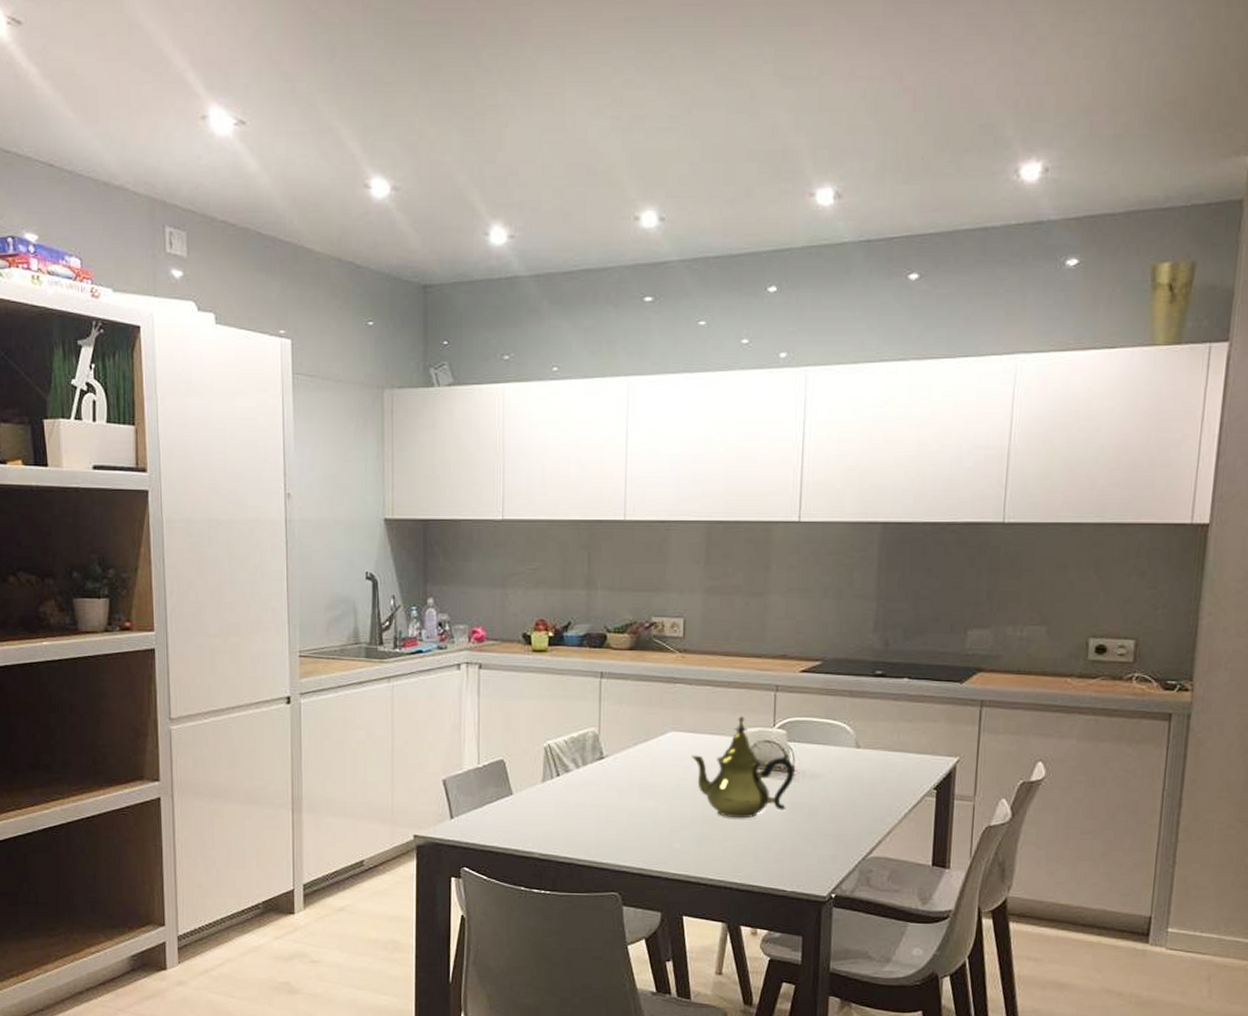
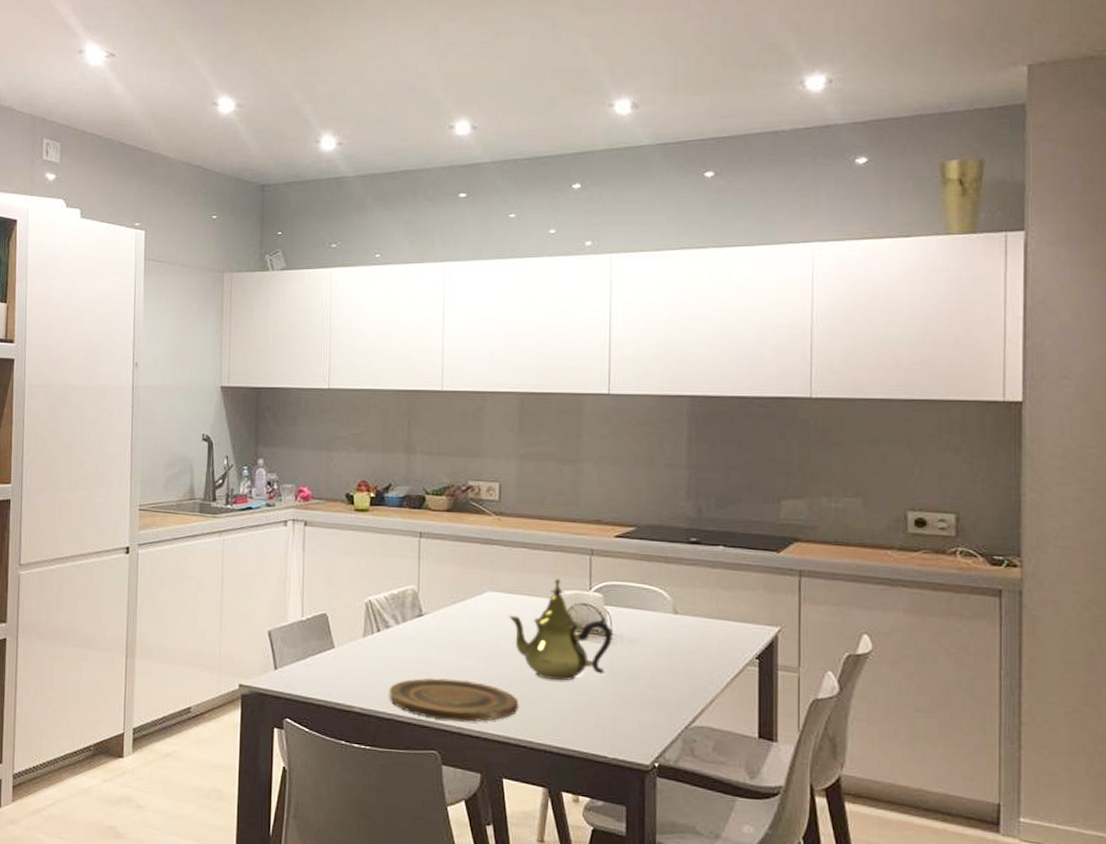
plate: none [569,821,699,863] -> present [389,678,518,722]

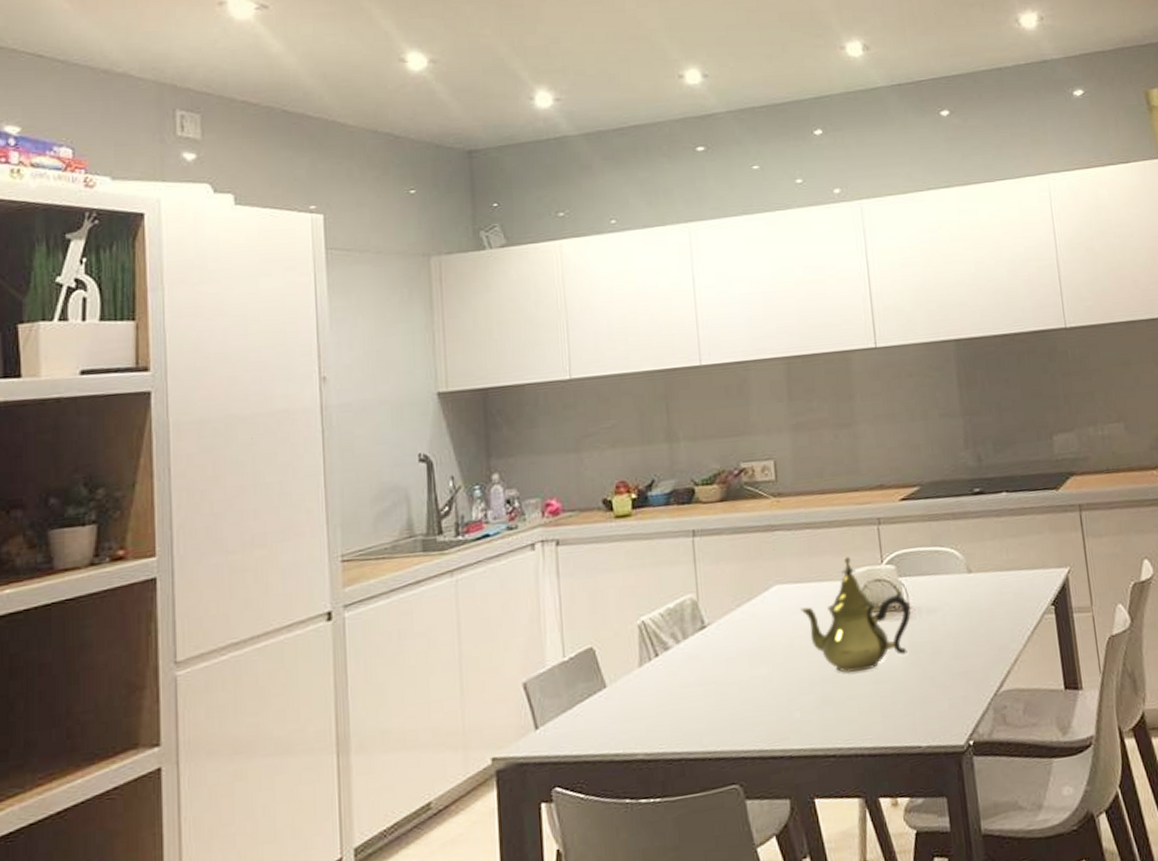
plate: present [389,678,518,722] -> none [675,692,822,747]

